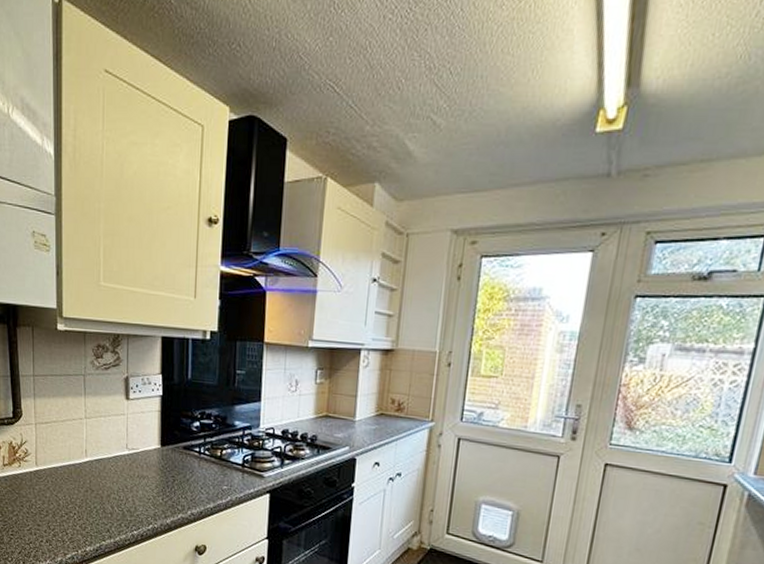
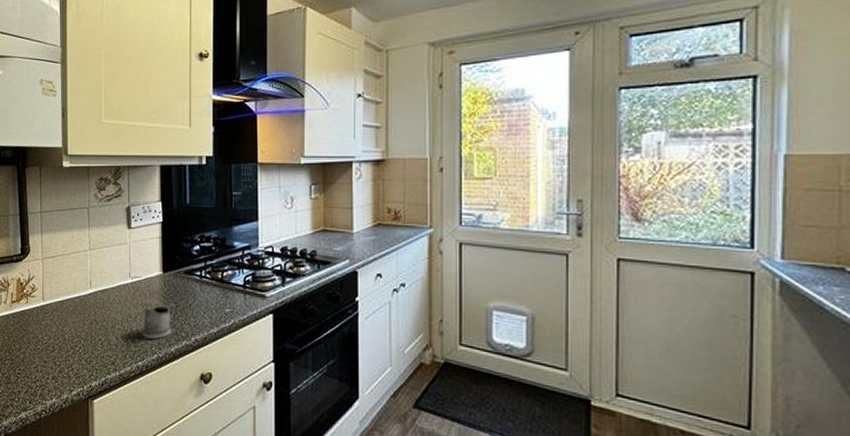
tea glass holder: none [138,477,173,511] -> present [142,303,176,339]

